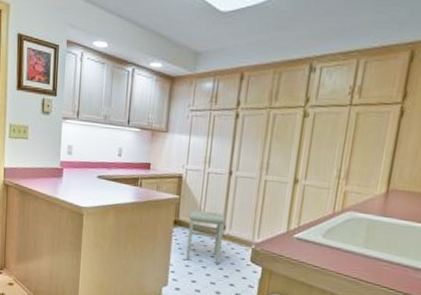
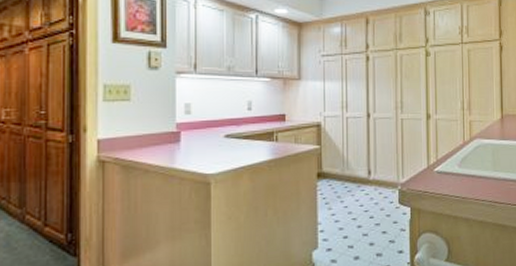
stool: present [185,210,226,265] -> none [333,158,370,215]

